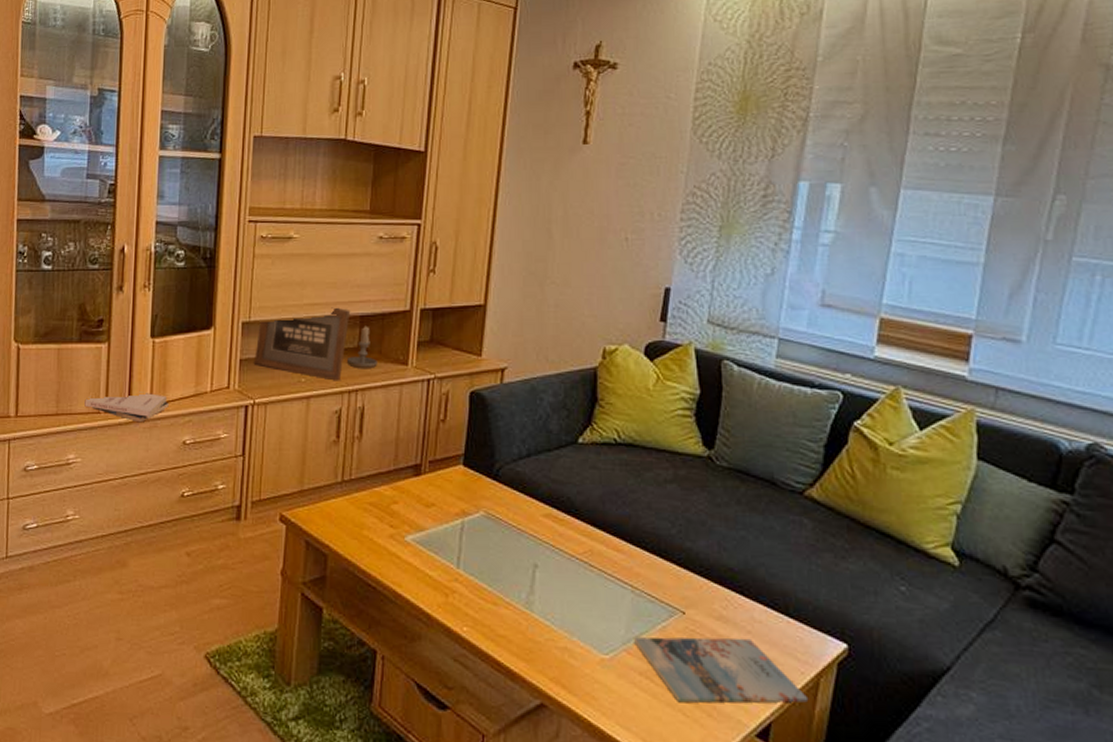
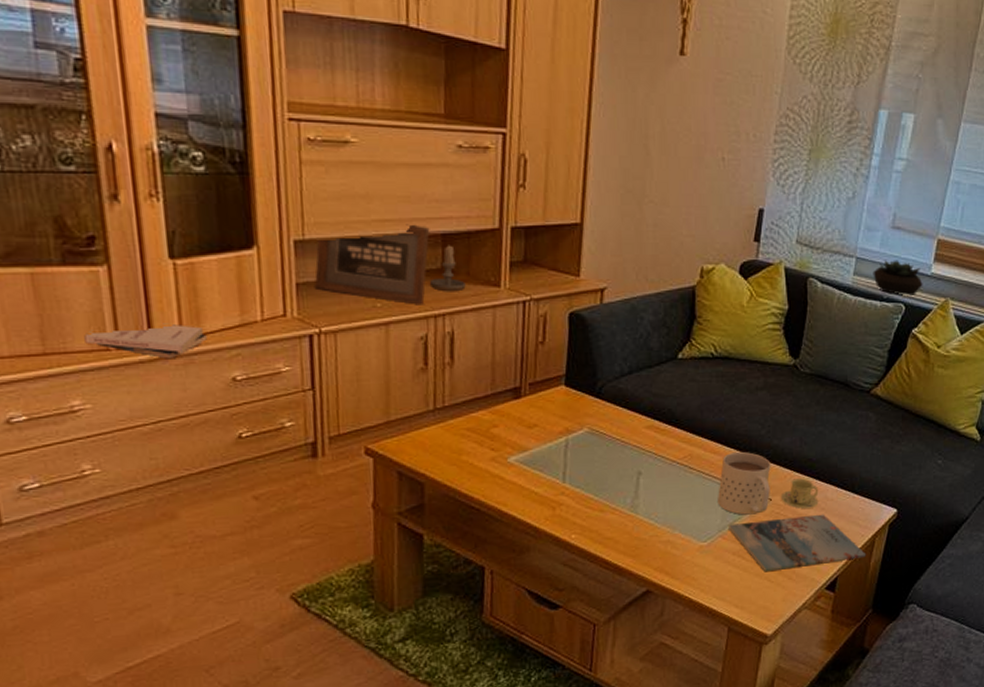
mug: none [621,551,684,629] -> present [718,451,771,515]
cup and saucer: none [695,590,744,629] -> present [780,478,819,509]
succulent plant: none [800,341,865,382] -> present [873,260,923,296]

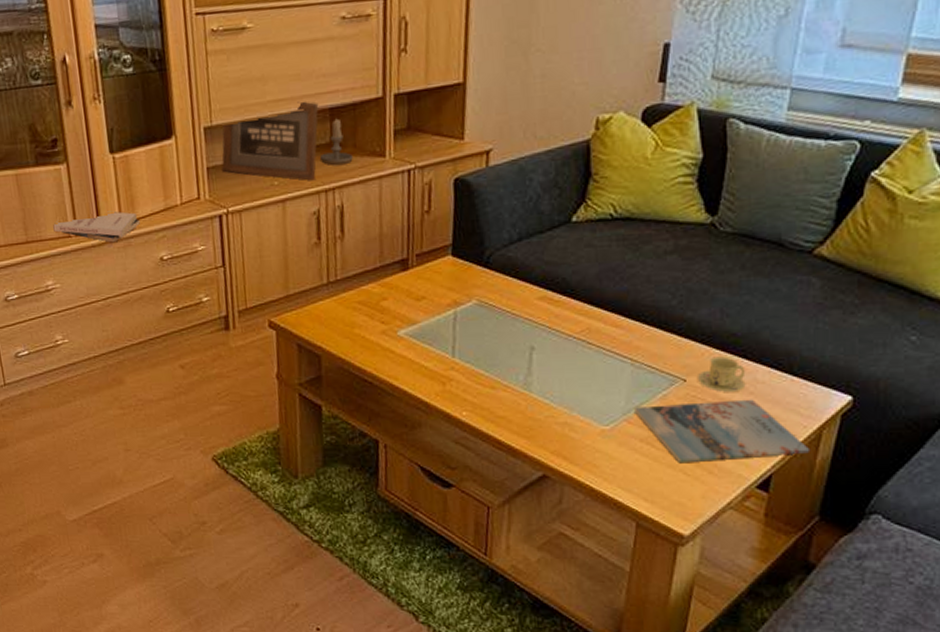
mug: present [718,451,771,515] -> none [621,324,685,397]
succulent plant: present [873,260,923,296] -> none [814,86,886,130]

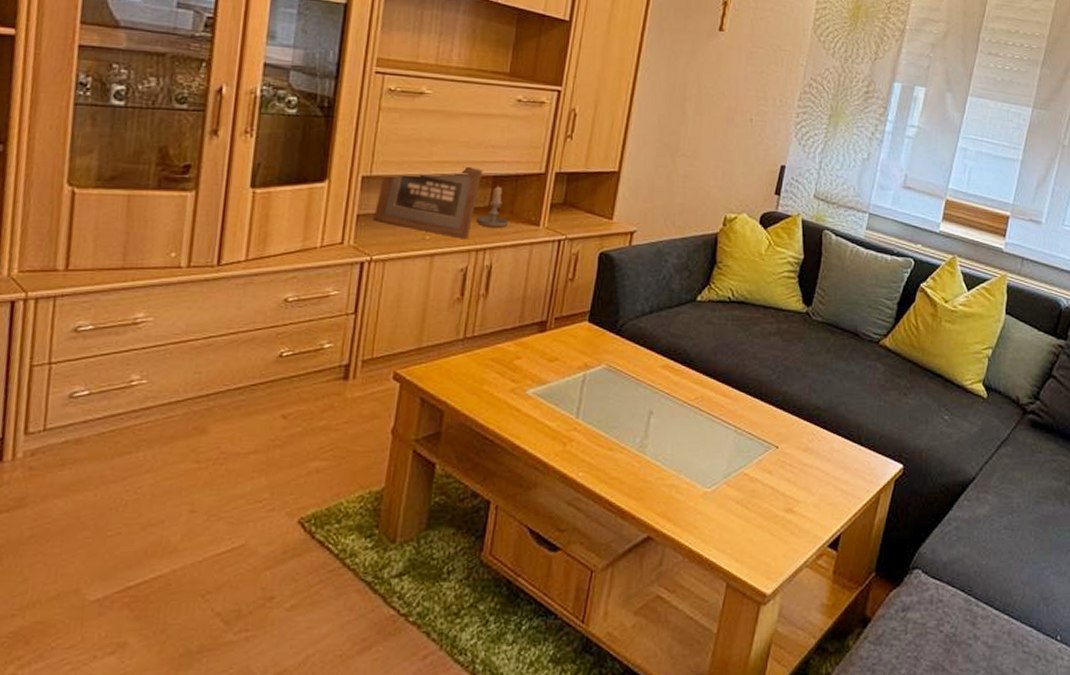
books: present [53,211,140,243] -> none [161,245,269,279]
magazine: present [634,399,811,464] -> none [734,465,871,525]
cup and saucer: present [696,356,746,392] -> none [787,427,825,458]

